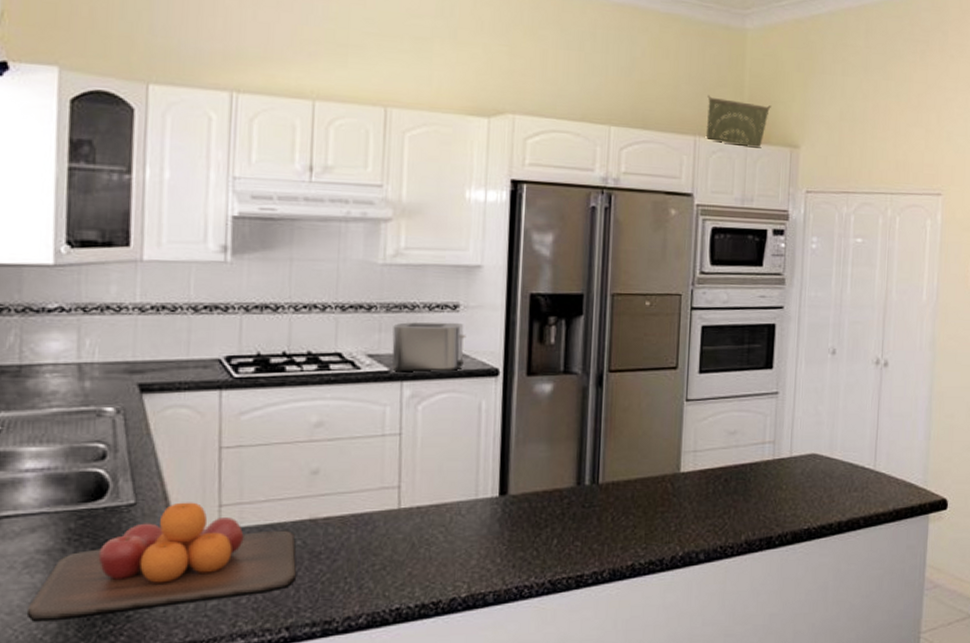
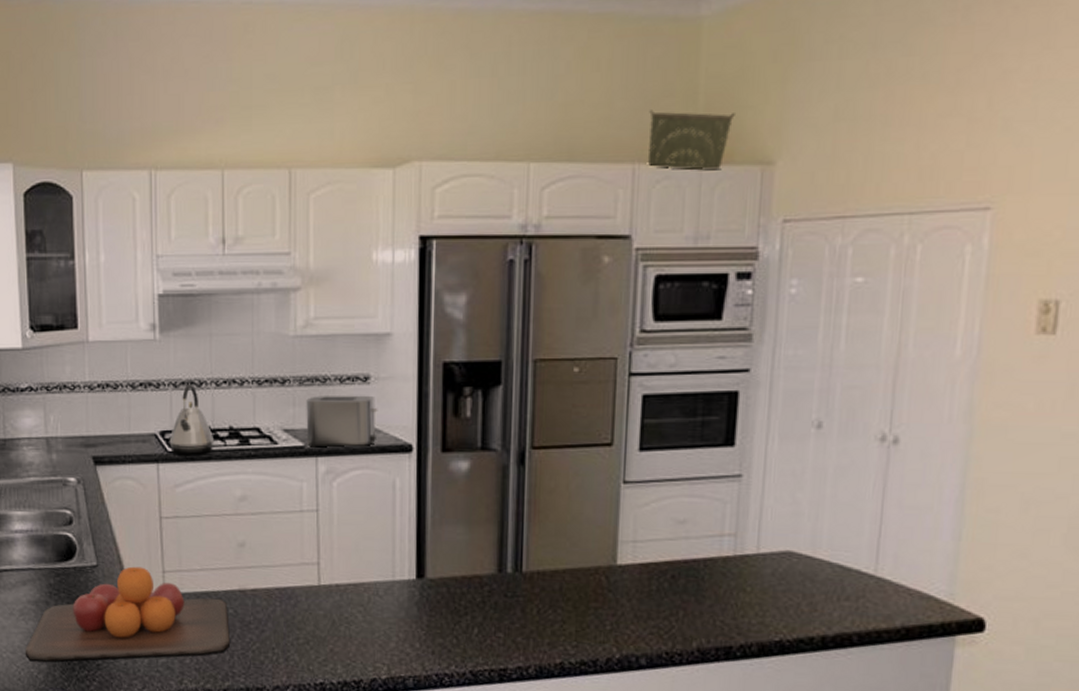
kettle: none [236,307,290,384] -> present [169,383,215,458]

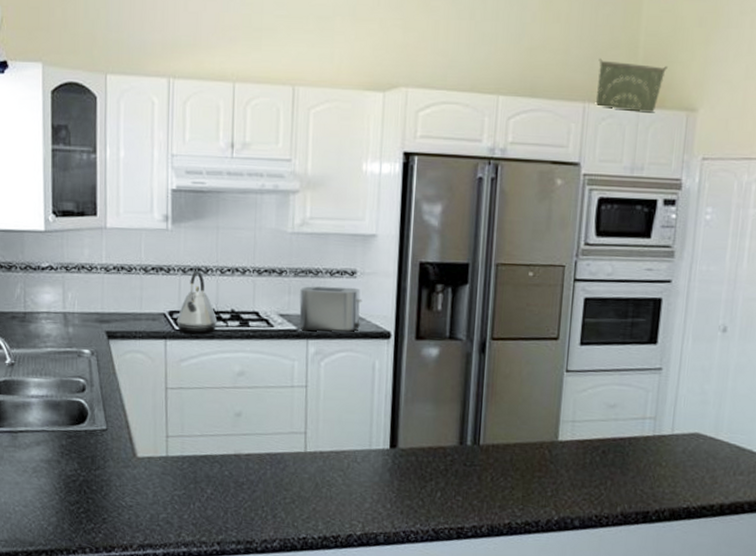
chopping board: present [26,566,230,663] -> none [37,431,225,517]

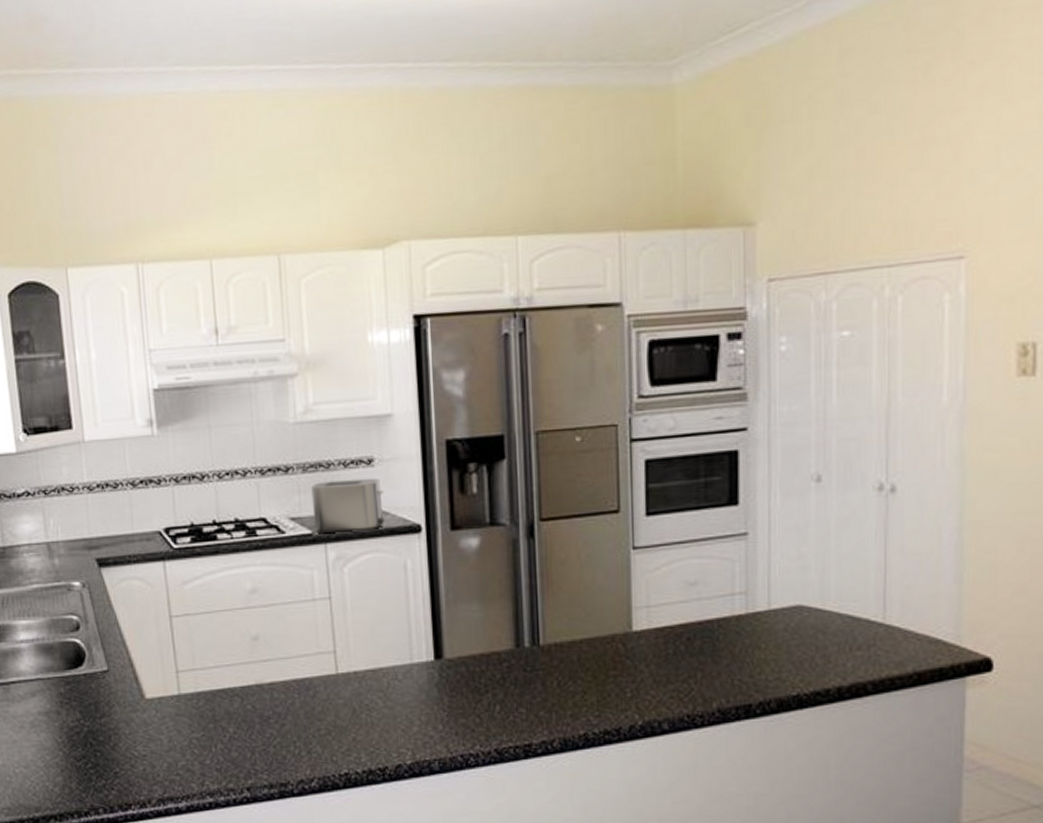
kettle: present [176,270,218,336] -> none [174,477,221,553]
basket: present [595,58,668,113] -> none [630,177,714,235]

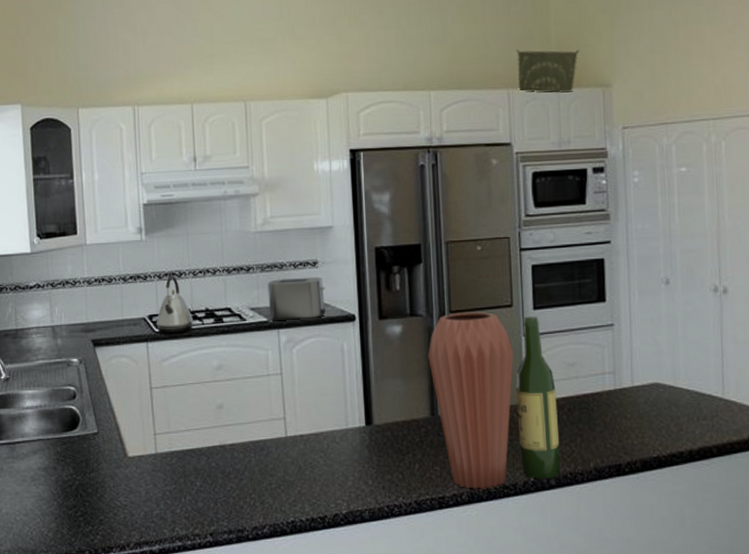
kettle: none [174,477,221,553] -> present [156,275,194,336]
vase: none [512,519,621,735] -> present [428,311,514,489]
wine bottle: none [622,523,676,723] -> present [516,316,560,479]
basket: none [630,177,714,235] -> present [516,49,579,93]

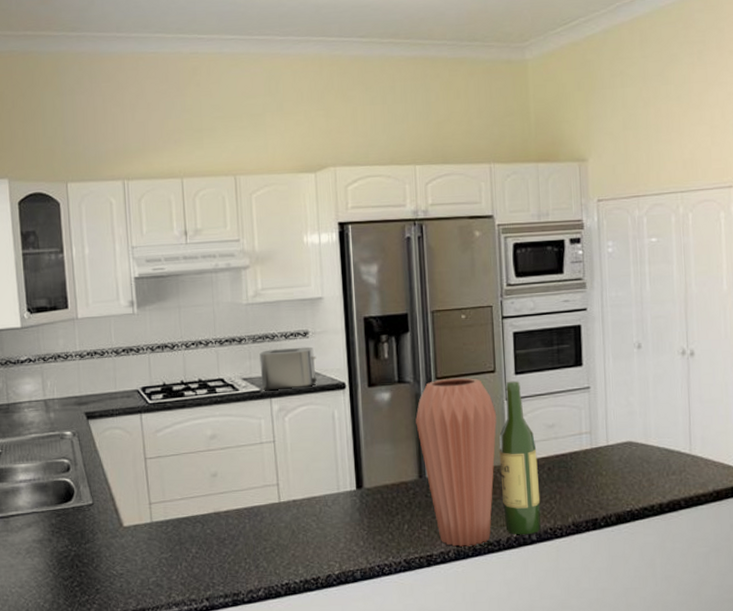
kettle: present [156,275,194,336] -> none [149,347,187,407]
basket: present [516,49,579,93] -> none [497,125,557,167]

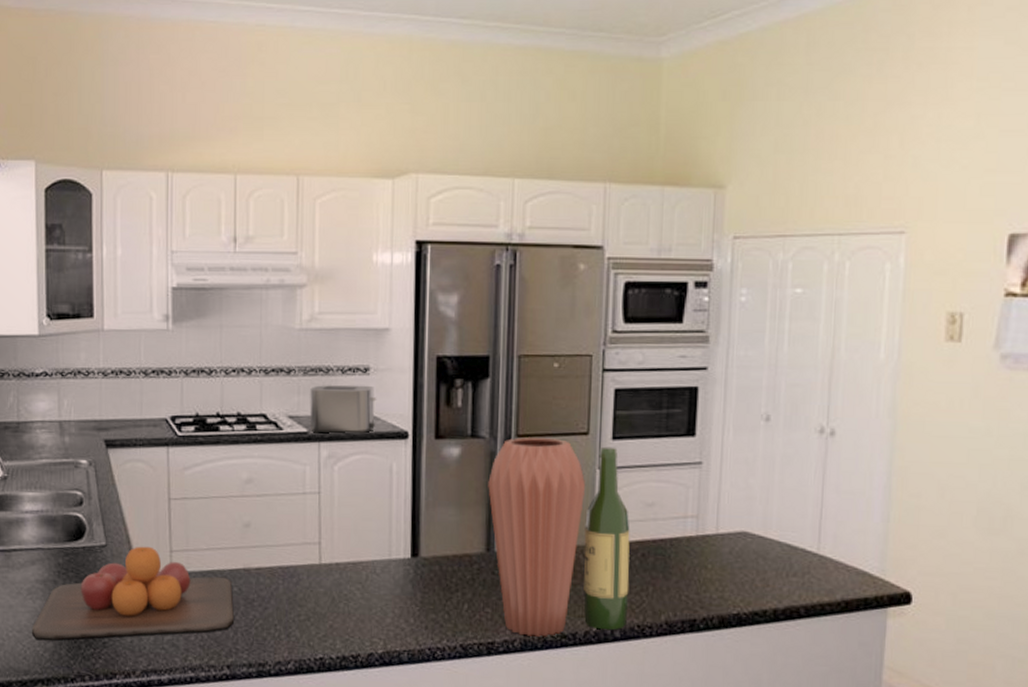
chopping board: none [32,501,209,593] -> present [32,546,234,642]

